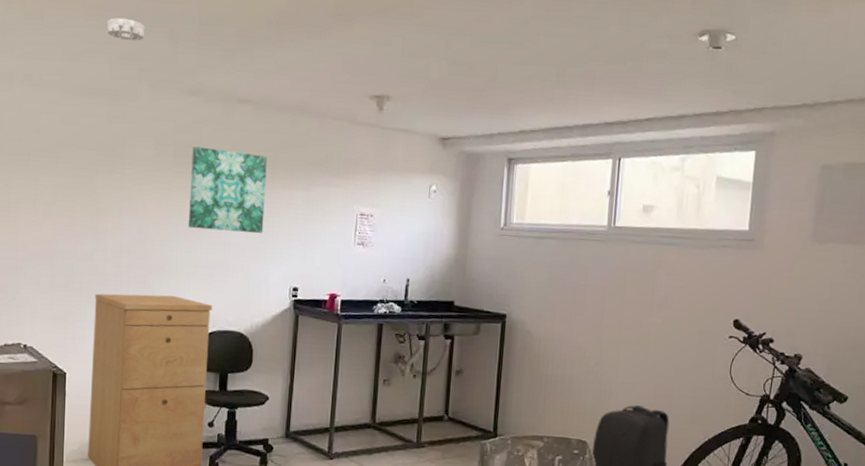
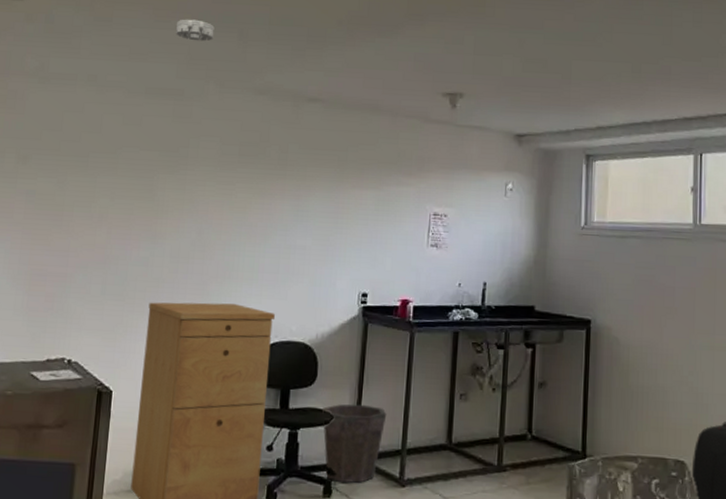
wall art: present [188,146,267,233] -> none [251,146,337,235]
waste bin: none [258,387,317,456] -> present [322,404,387,483]

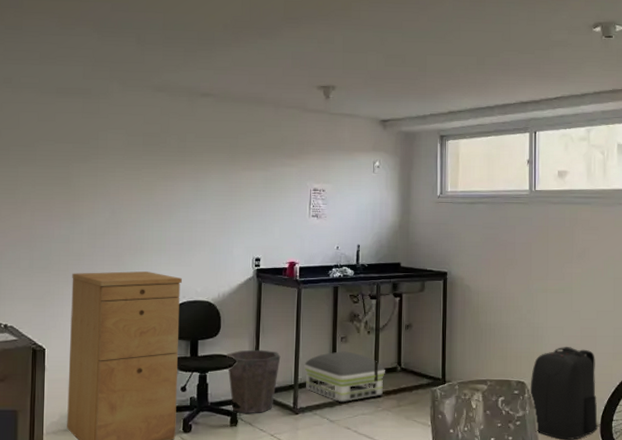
smoke detector: present [176,19,215,42] -> none [81,26,115,46]
air purifier: none [414,411,512,476] -> present [304,351,385,403]

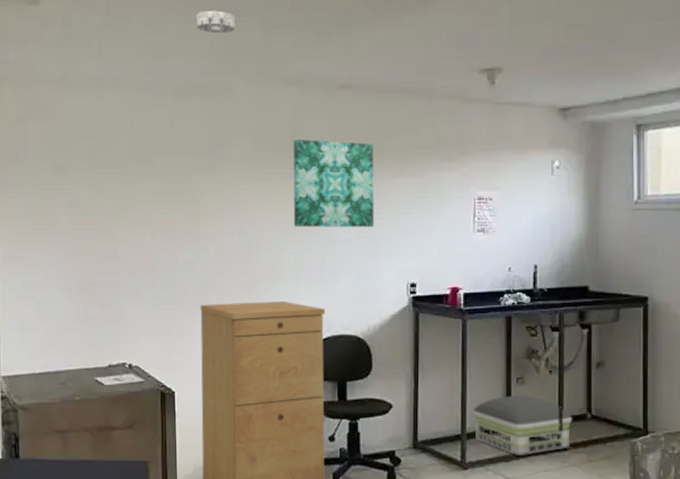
smoke detector: none [81,26,115,46] -> present [196,10,236,34]
wall art: none [157,136,228,210] -> present [293,139,374,227]
waste bin: present [227,349,281,413] -> none [380,393,444,468]

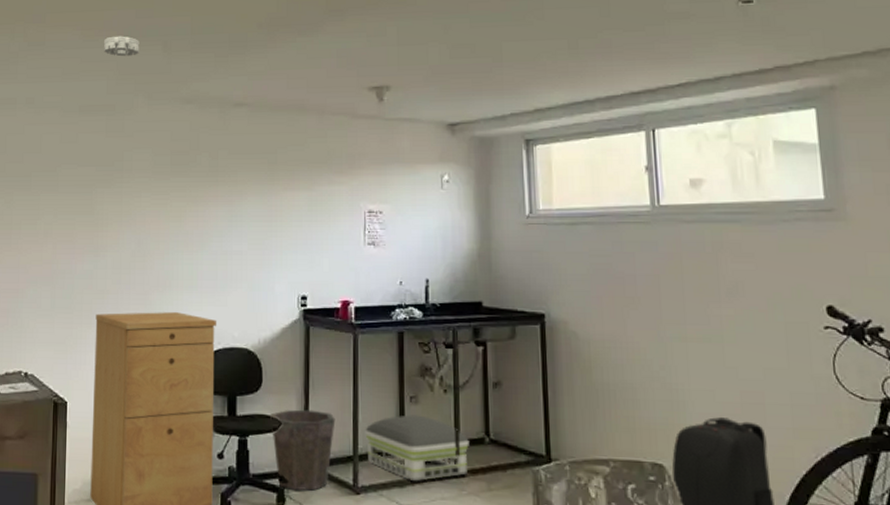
wall art: present [293,139,374,227] -> none [188,154,266,239]
waste bin: none [380,393,444,468] -> present [270,409,336,491]

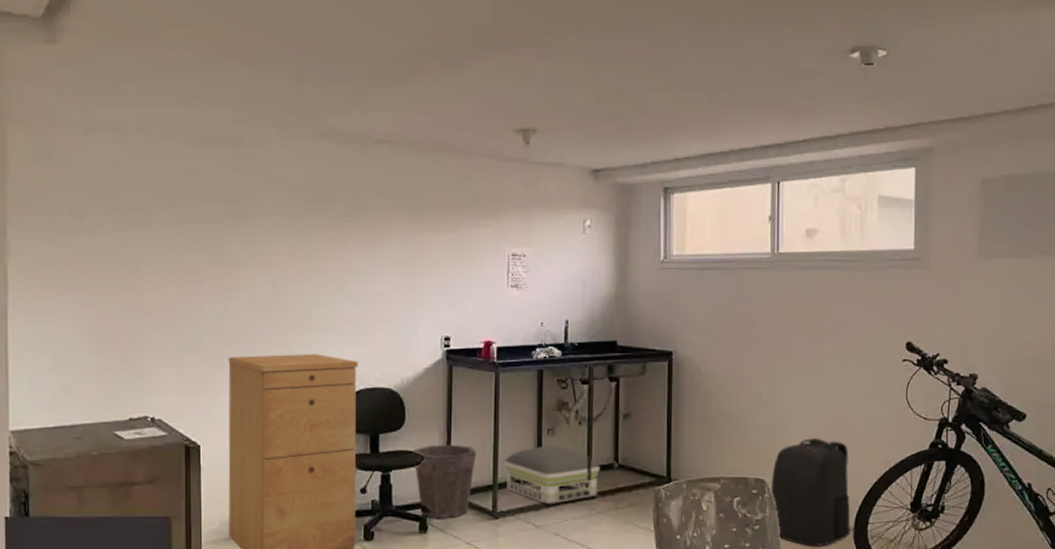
smoke detector: present [104,36,140,57] -> none [228,59,269,83]

